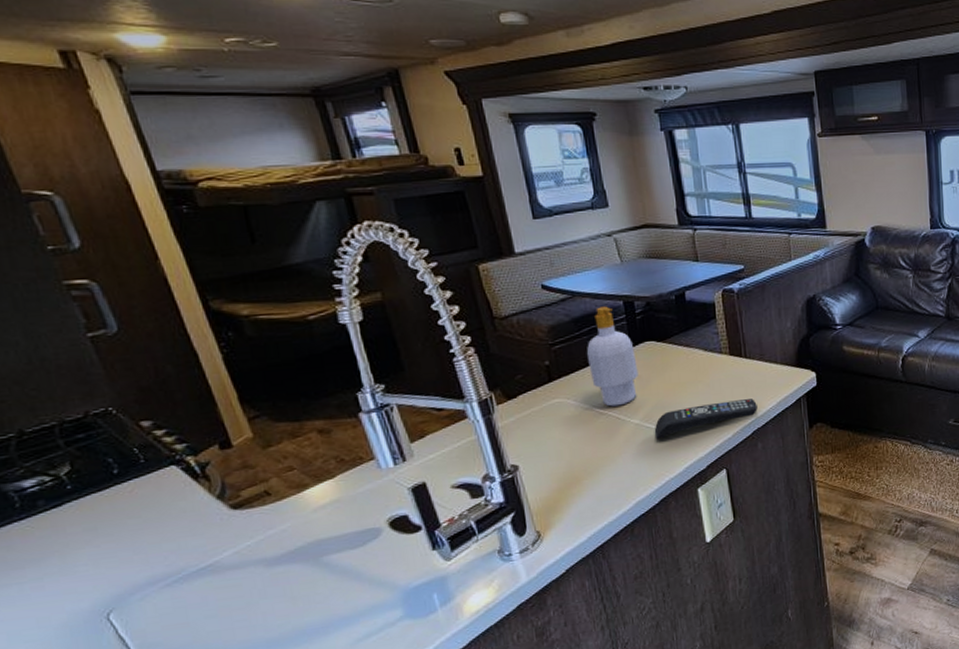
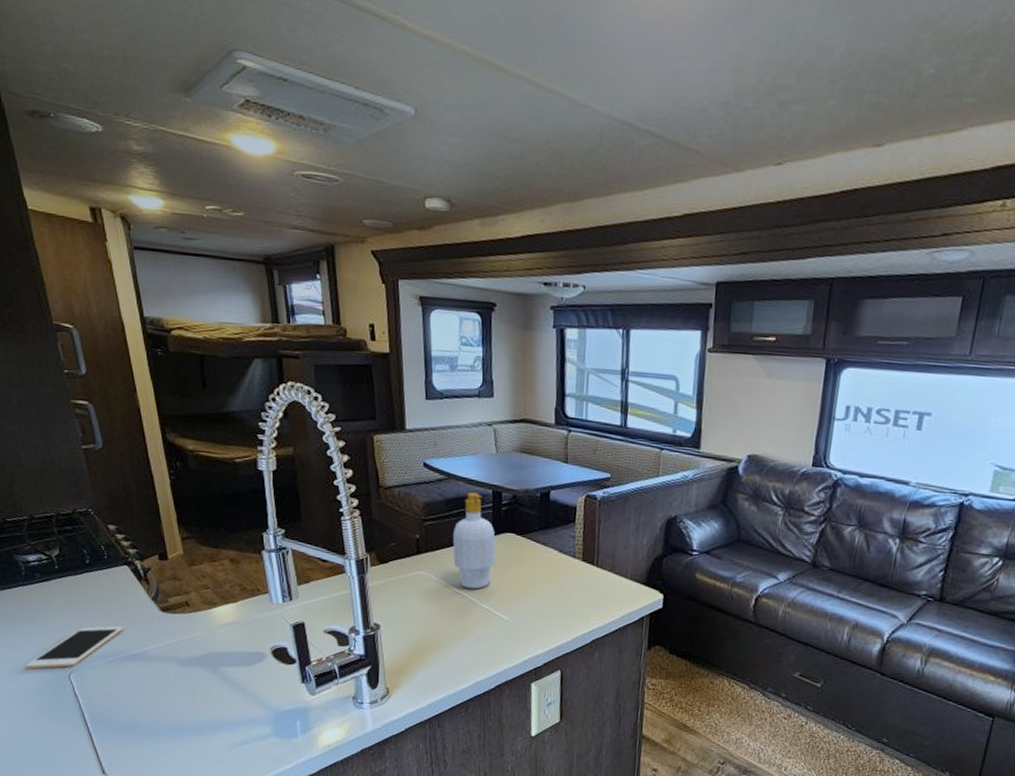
cell phone: none [35,538,182,623] -> present [24,625,124,669]
remote control: present [654,399,758,440] -> none [501,603,601,629]

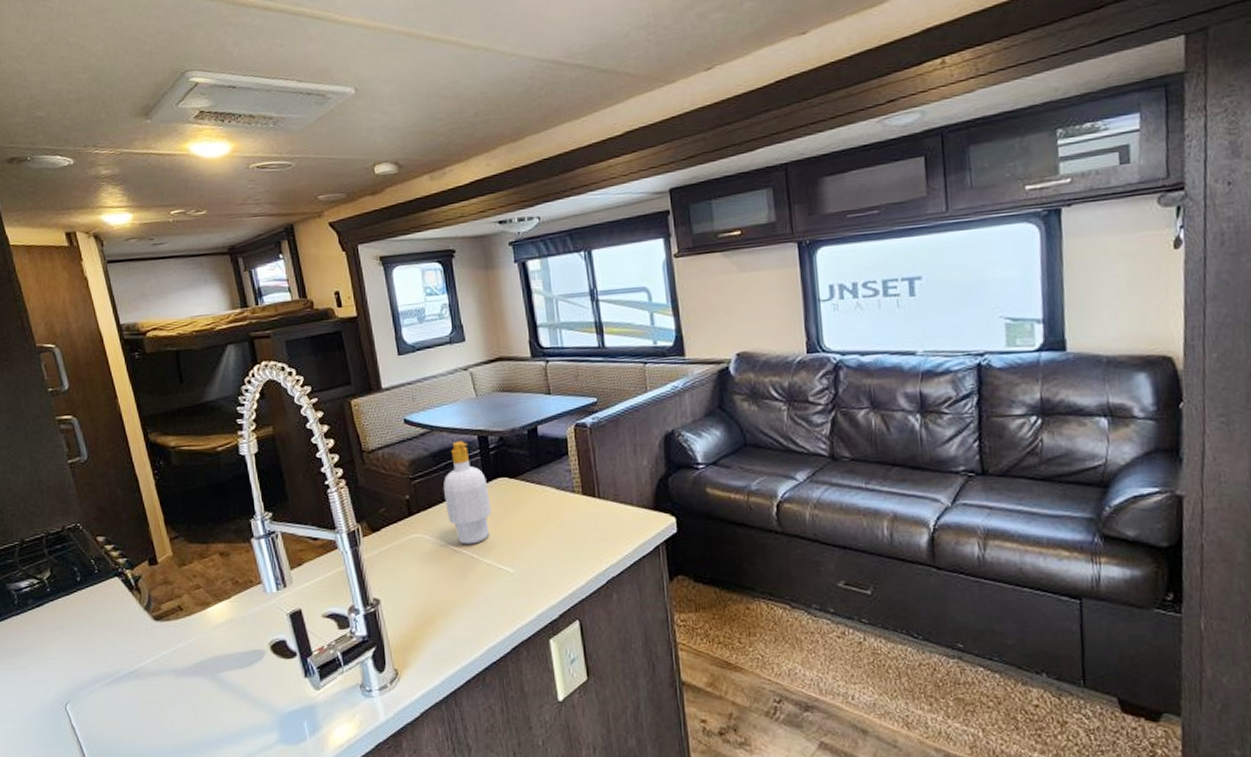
cell phone: present [24,625,124,669] -> none [20,643,119,706]

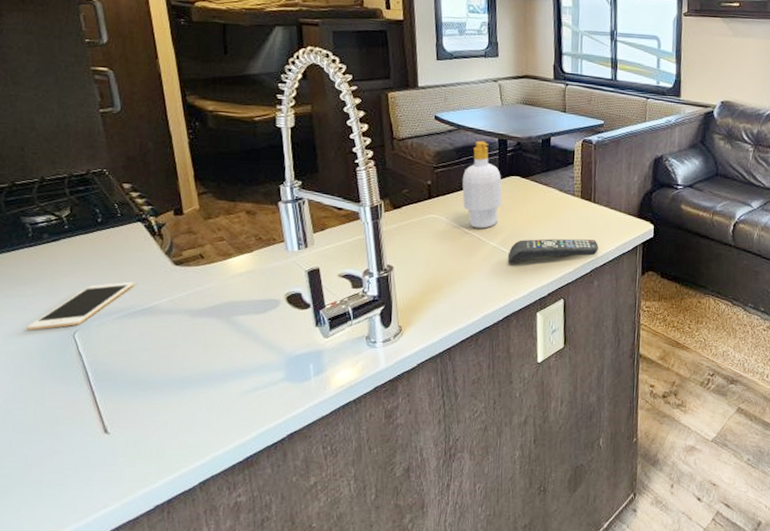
cell phone: none [20,643,119,706] -> present [25,281,135,331]
remote control: none [506,544,612,582] -> present [507,238,599,263]

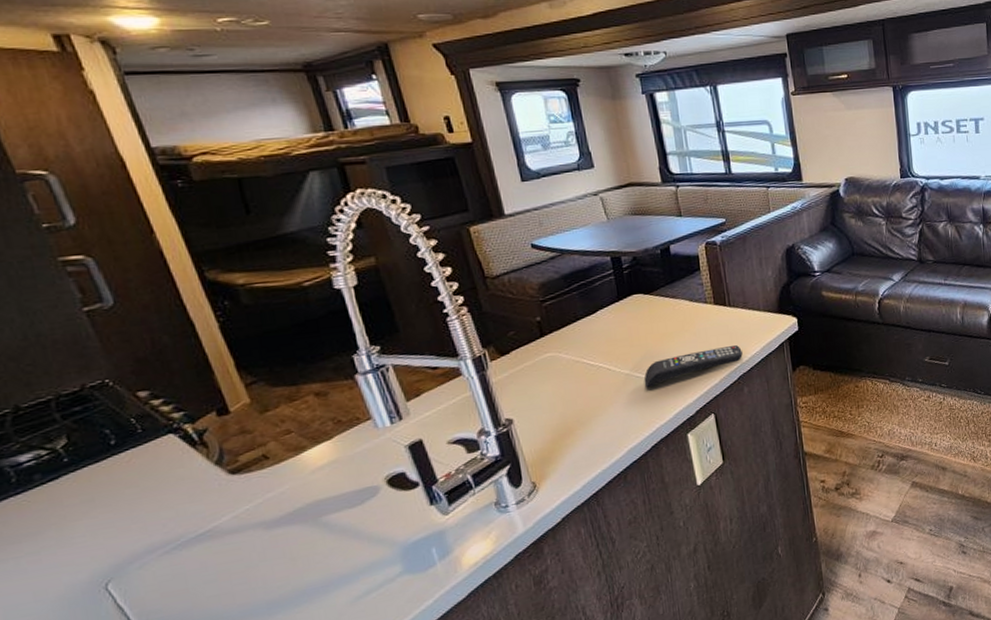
cell phone: present [25,281,135,331] -> none [32,506,181,597]
soap bottle: present [462,141,502,229] -> none [577,262,627,359]

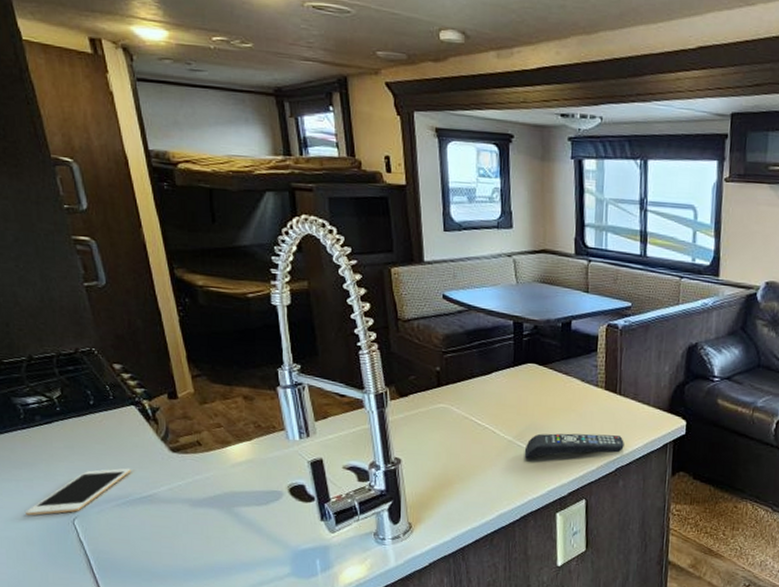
cell phone: none [32,506,181,597] -> present [24,468,132,516]

